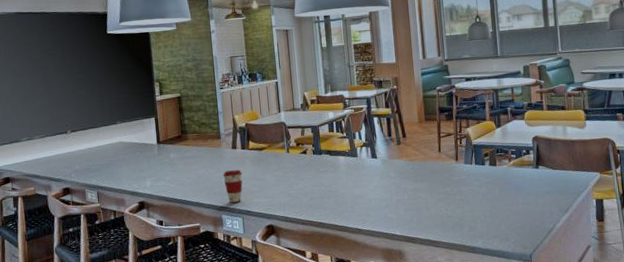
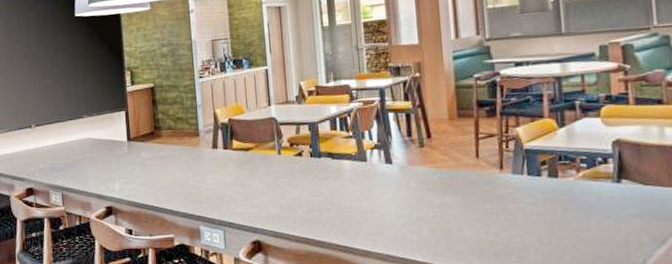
coffee cup: present [223,170,243,203] -> none [201,173,225,212]

